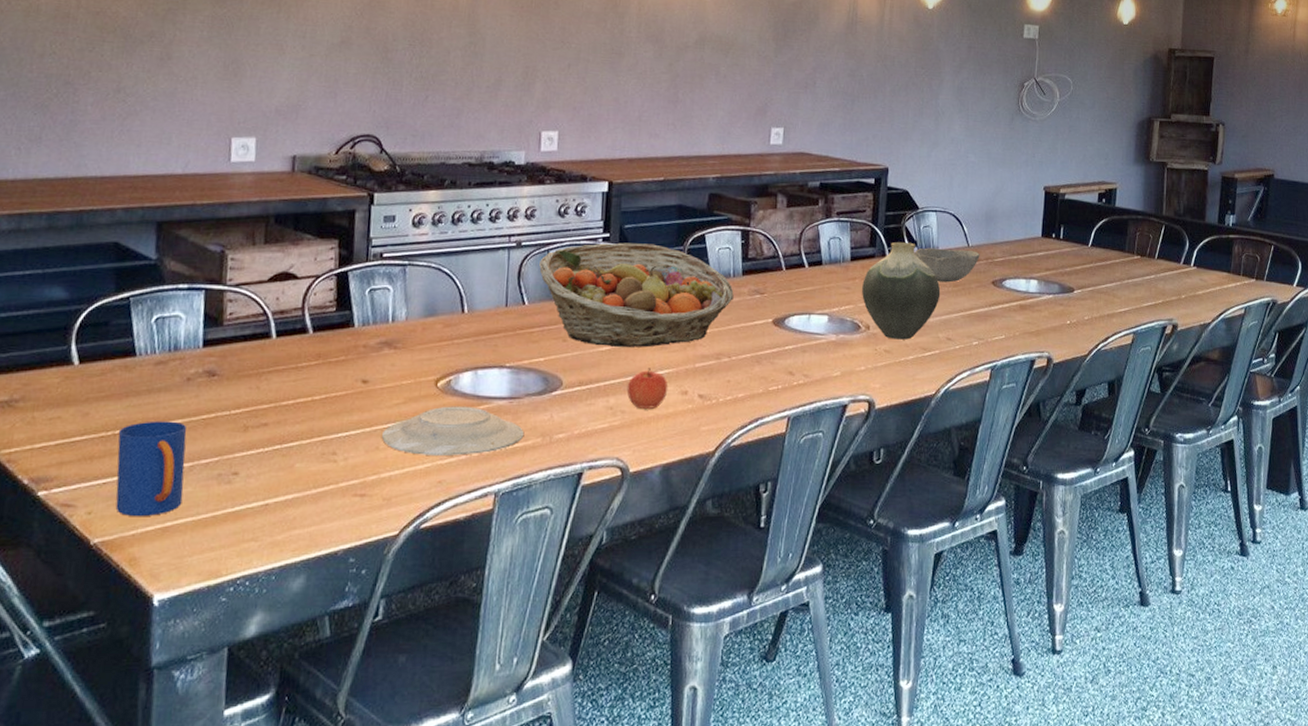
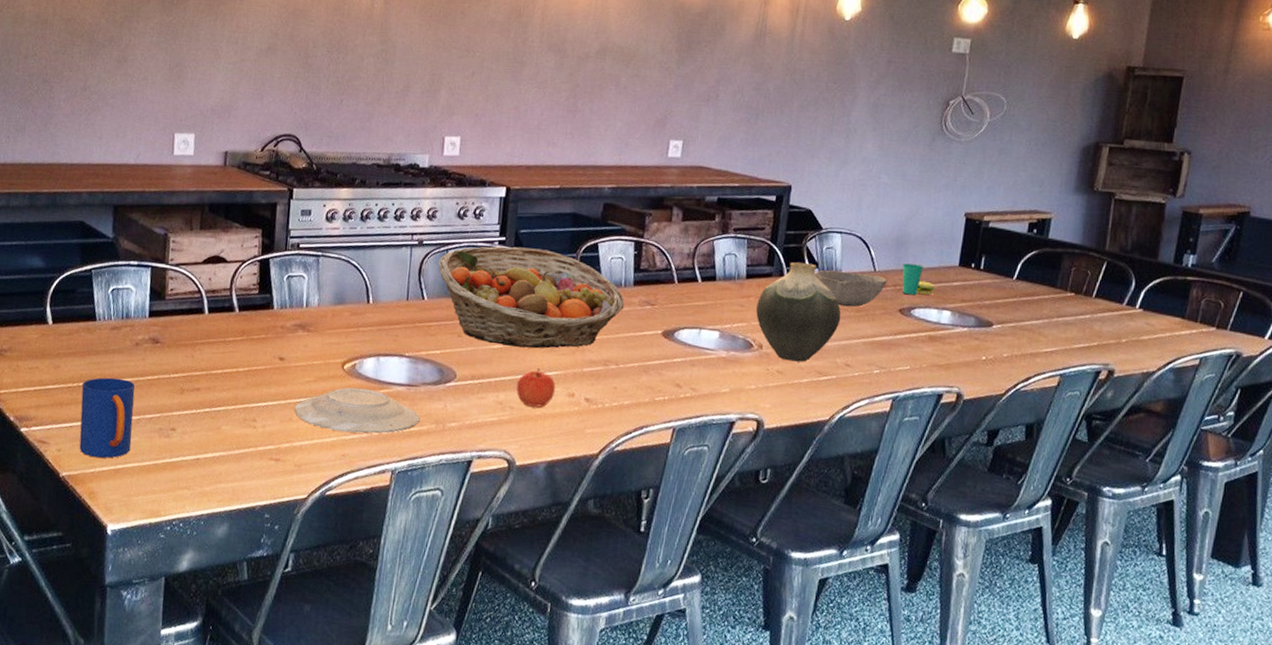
cup: none [992,237,1022,267] -> present [902,263,935,296]

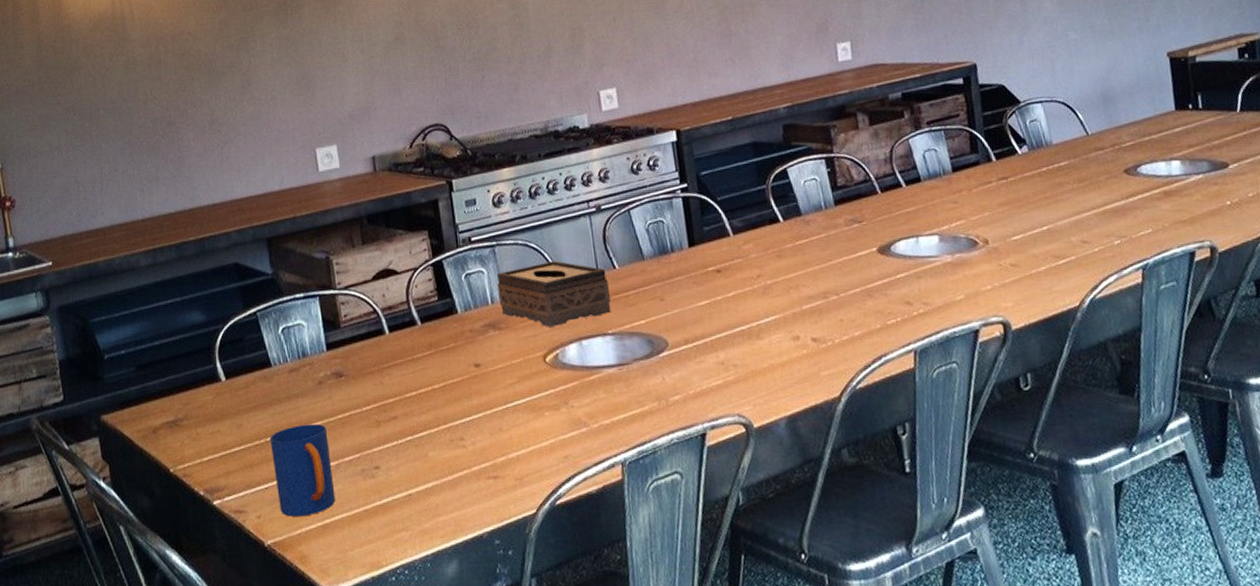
plate: present [295,387,420,434] -> none [503,378,640,432]
tissue box: none [313,280,415,340] -> present [497,260,611,327]
fruit basket: present [438,246,625,349] -> none [622,187,830,301]
apple: present [516,368,556,408] -> none [734,317,779,360]
vase: present [756,262,841,362] -> none [970,141,1065,251]
bowl: present [815,270,887,307] -> none [1025,139,1104,180]
cup: present [902,263,935,296] -> none [1115,117,1157,153]

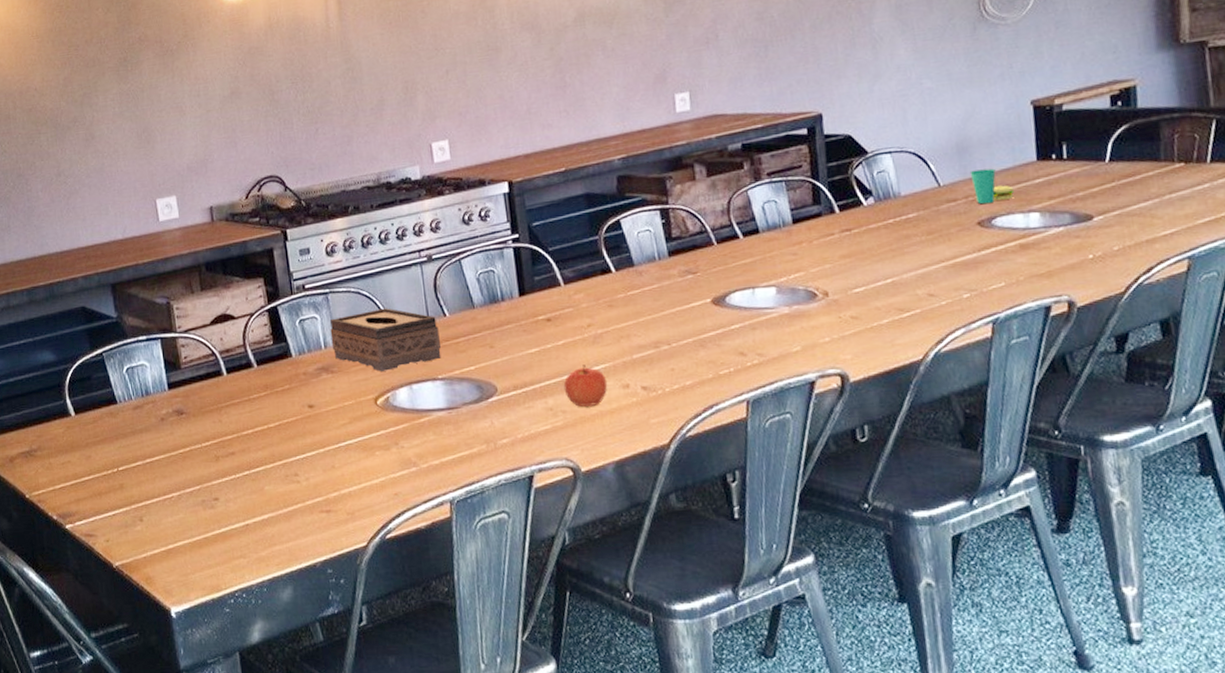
mug: present [269,423,336,517] -> none [116,457,178,542]
apple: none [734,317,779,360] -> present [563,365,608,407]
cup: none [1115,117,1157,153] -> present [969,168,1015,204]

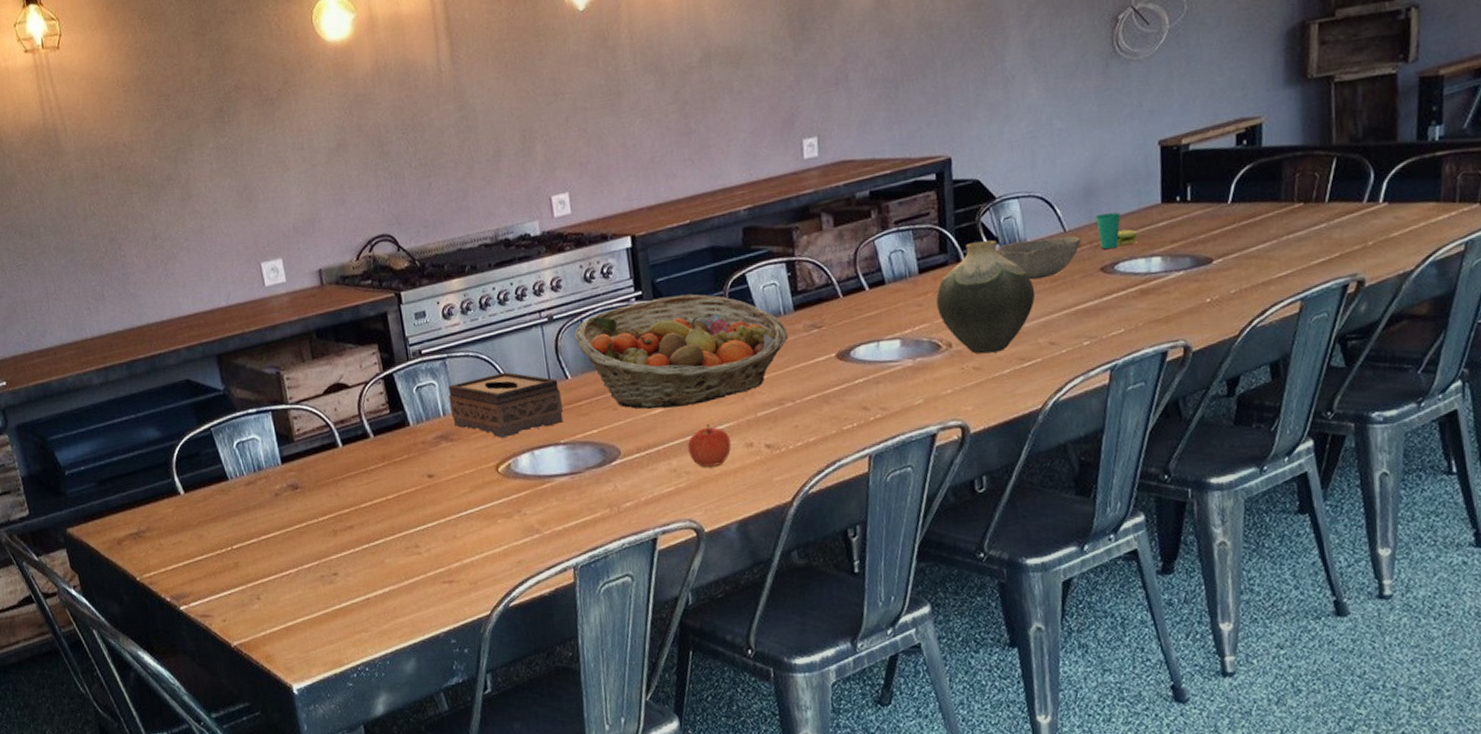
fruit basket: none [453,238,663,348] -> present [575,294,788,410]
vase: none [811,193,912,304] -> present [936,240,1036,354]
bowl: none [871,190,957,233] -> present [997,235,1081,280]

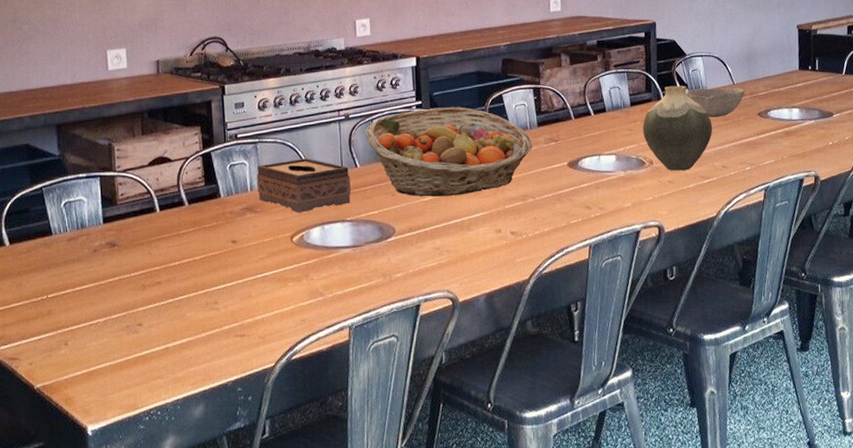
apple: present [687,424,732,467] -> none [449,212,485,247]
cup: present [1095,212,1138,250] -> none [754,73,784,100]

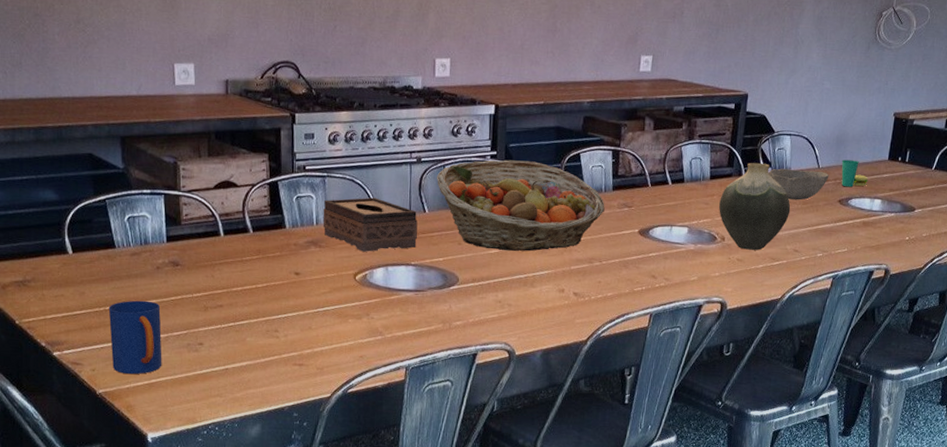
mug: none [46,285,101,365] -> present [108,300,162,375]
cup: none [754,73,784,100] -> present [841,159,869,187]

